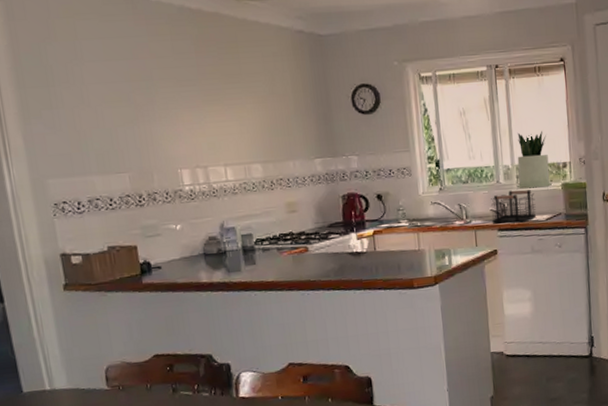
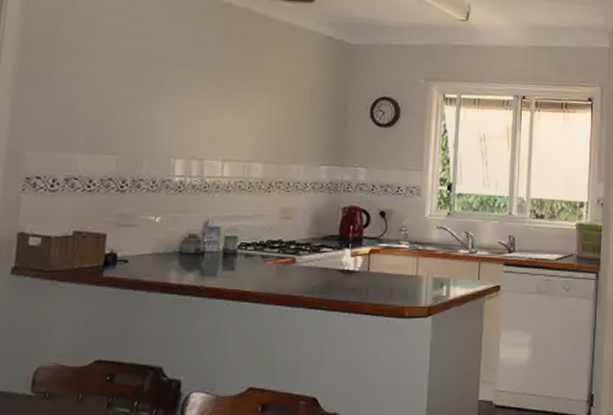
dish rack: present [491,190,536,224] -> none [498,224,547,261]
planter: present [516,130,553,189] -> none [529,165,567,225]

